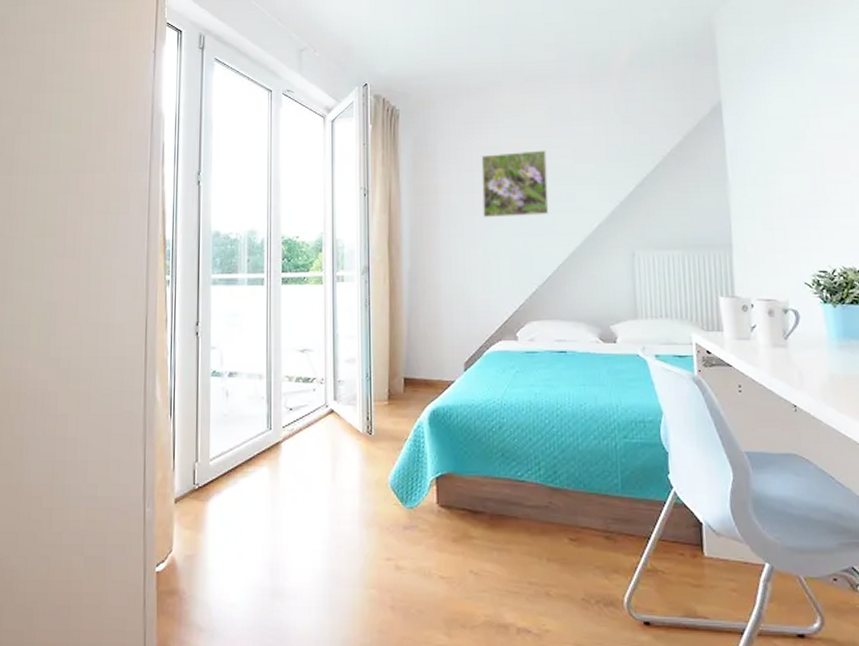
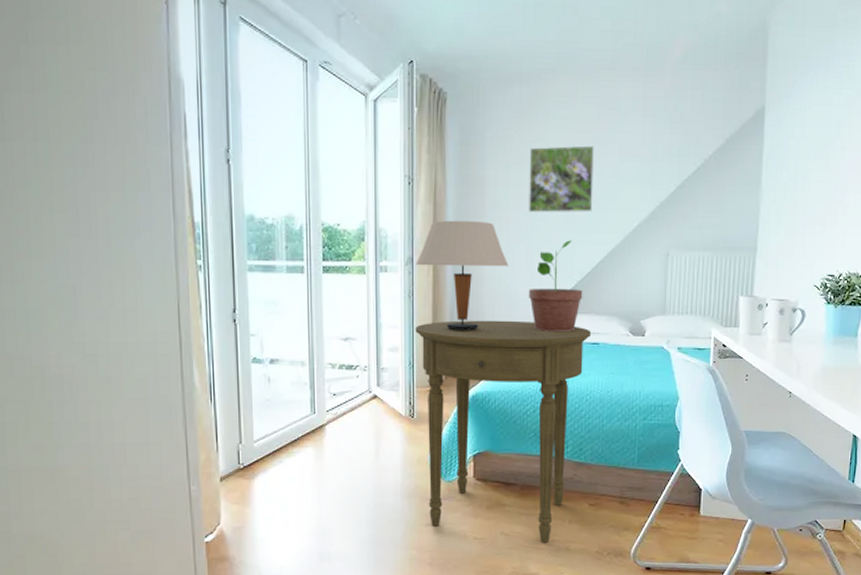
table lamp: none [371,228,466,340] -> present [415,220,509,331]
side table: none [372,328,558,586] -> present [415,320,592,543]
potted plant: none [487,243,545,340] -> present [528,240,583,332]

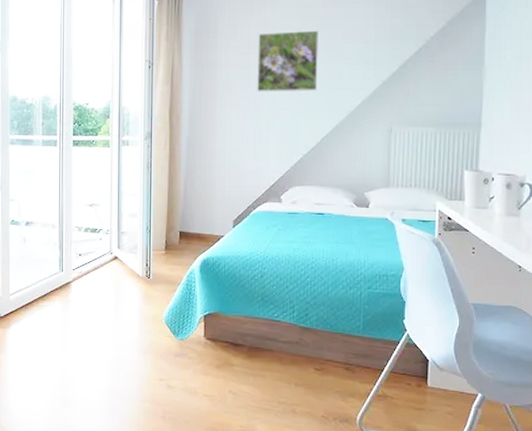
table lamp: present [415,220,509,331] -> none [153,99,239,200]
side table: present [415,320,592,543] -> none [152,190,317,404]
potted plant: present [528,240,583,332] -> none [256,117,308,203]

